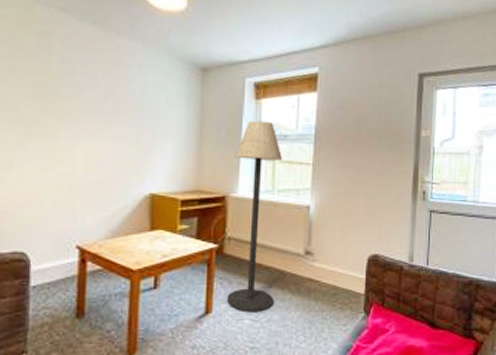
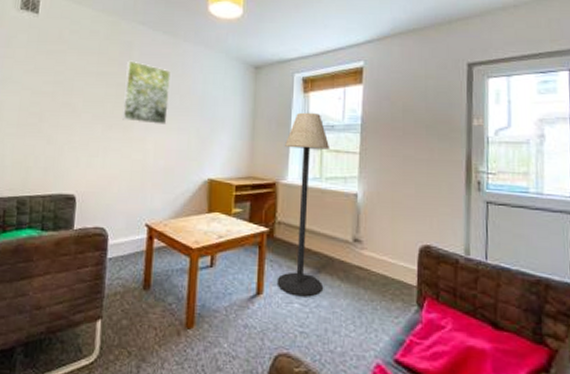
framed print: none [43,54,102,133] -> present [122,60,171,126]

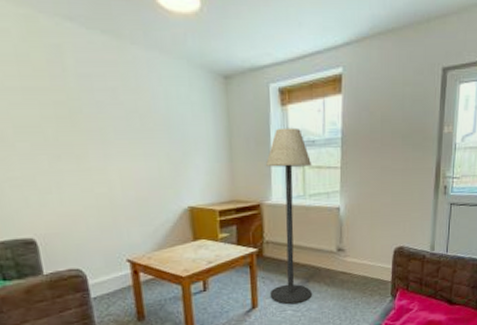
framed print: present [122,60,171,126] -> none [59,71,129,152]

